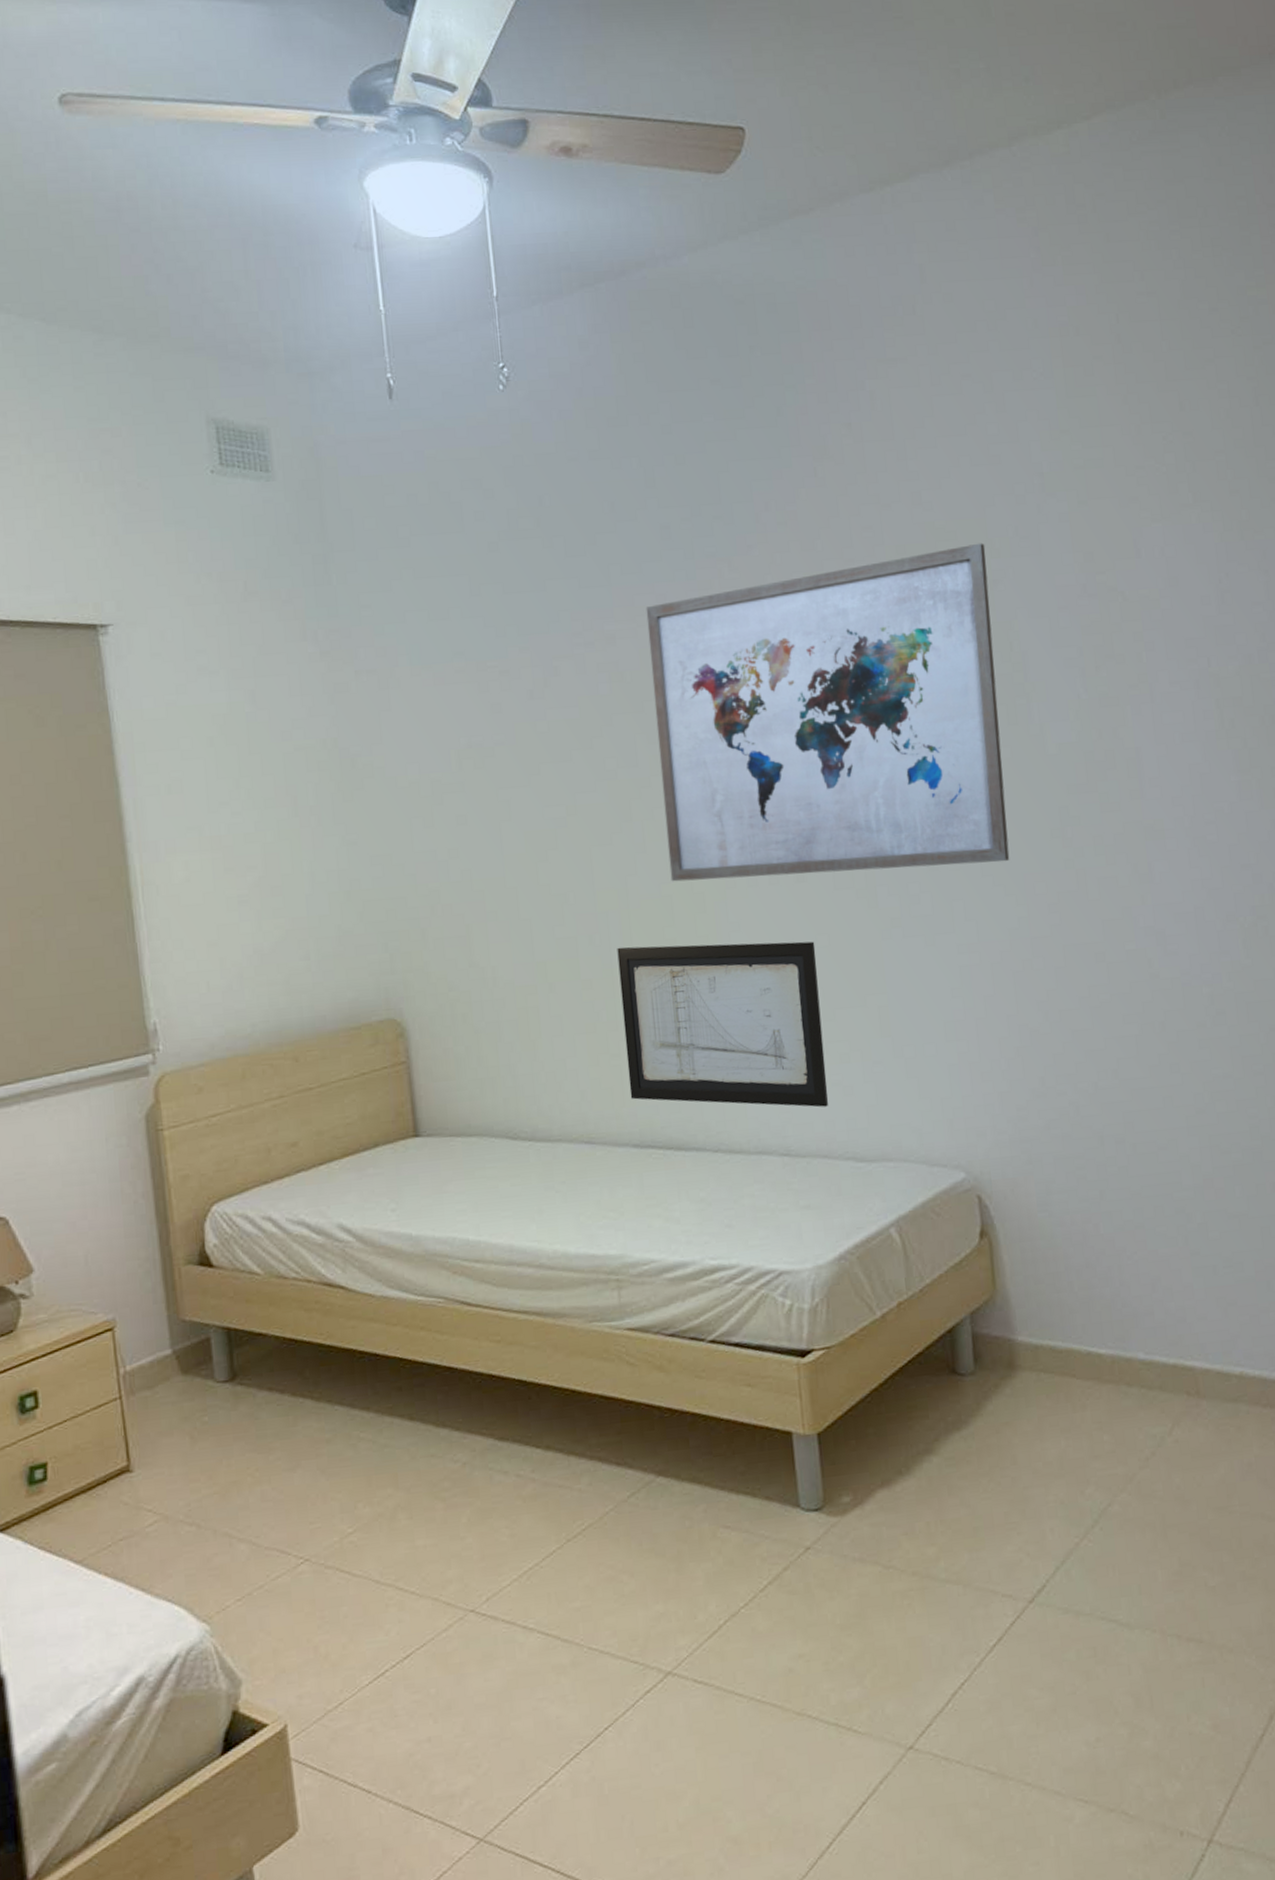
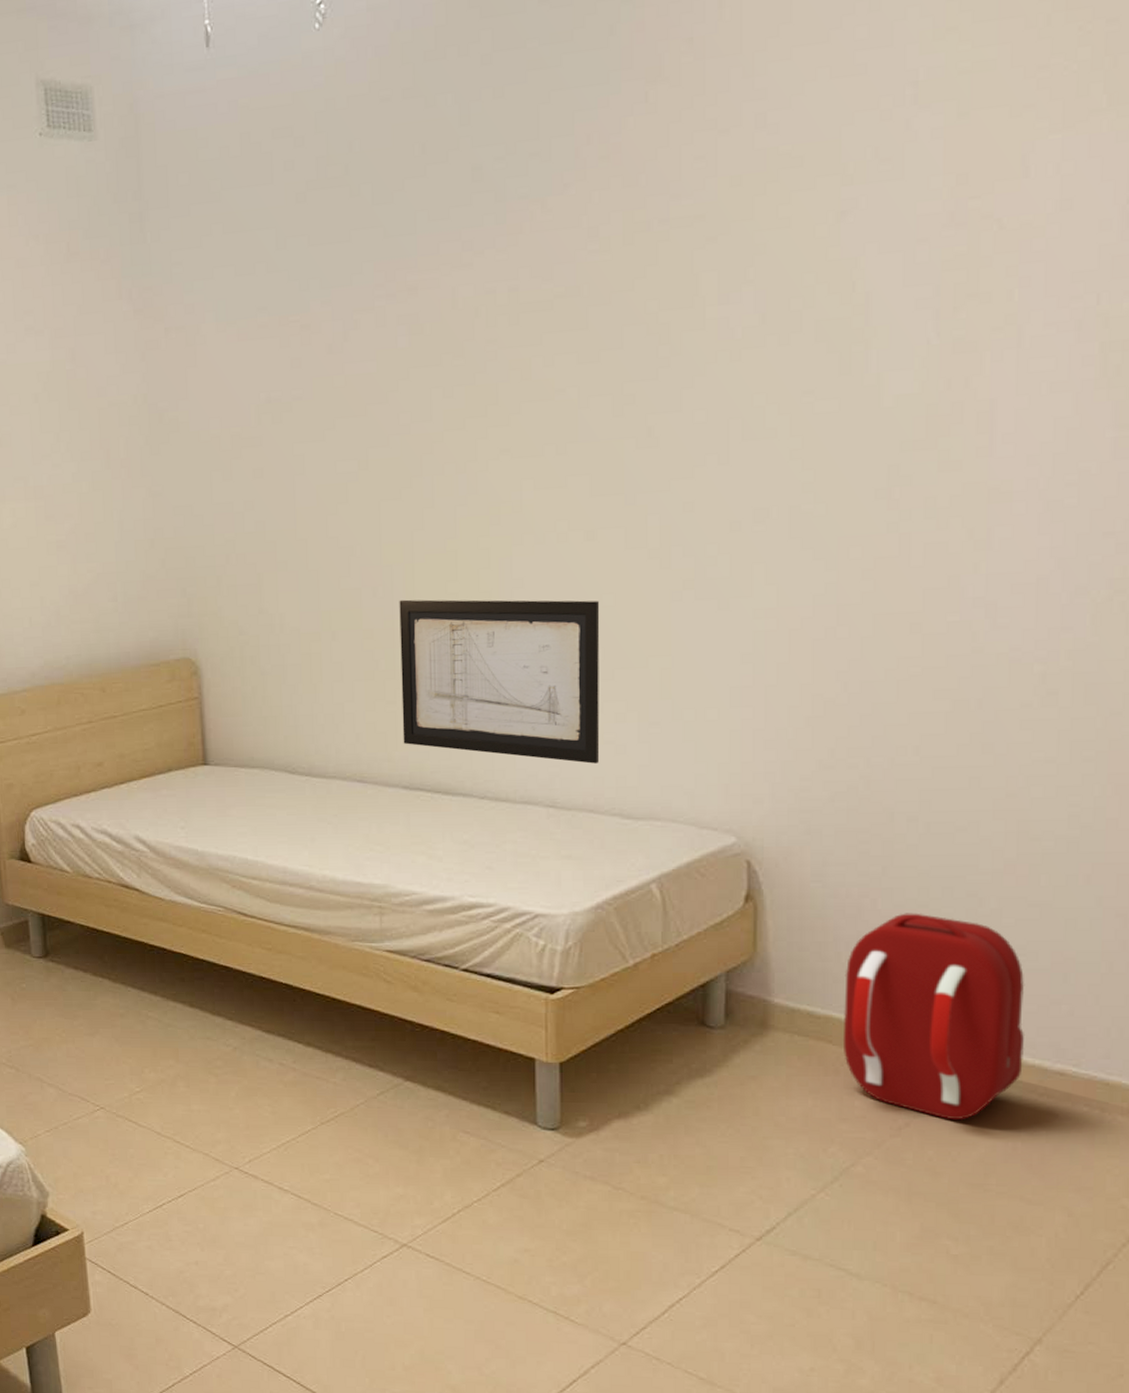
wall art: present [646,543,1010,882] -> none [451,168,836,538]
backpack: none [1079,1234,1246,1443] -> present [842,913,1025,1120]

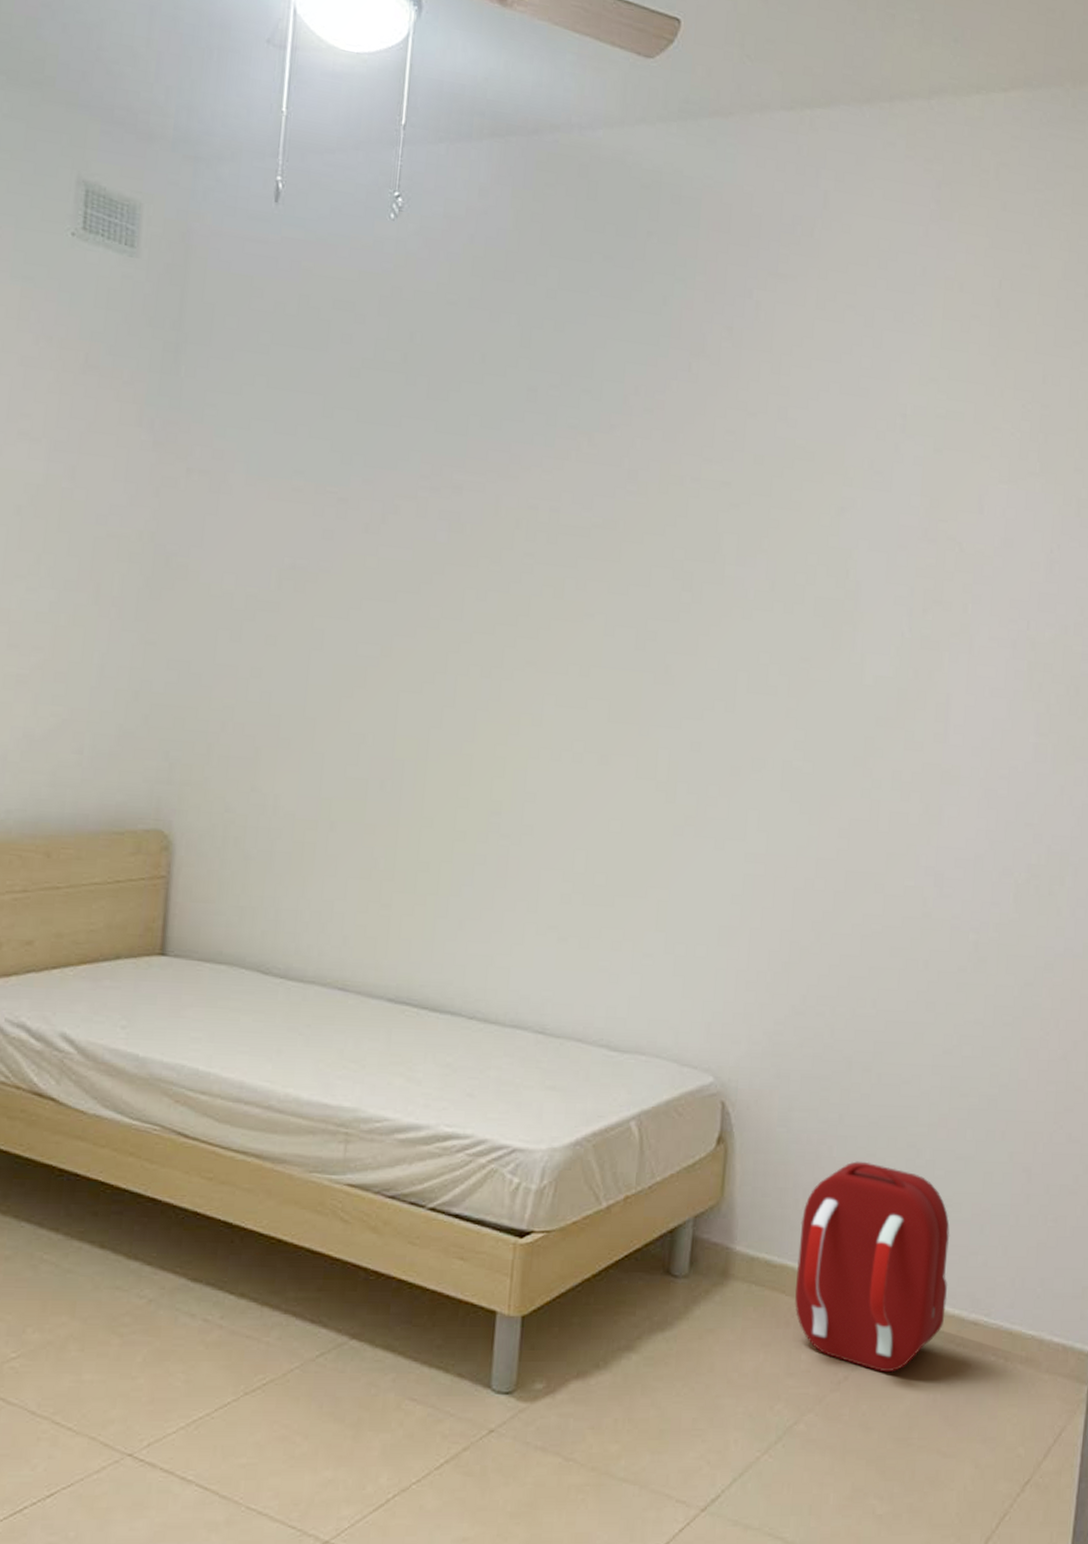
wall art: present [399,599,600,764] -> none [393,797,607,991]

